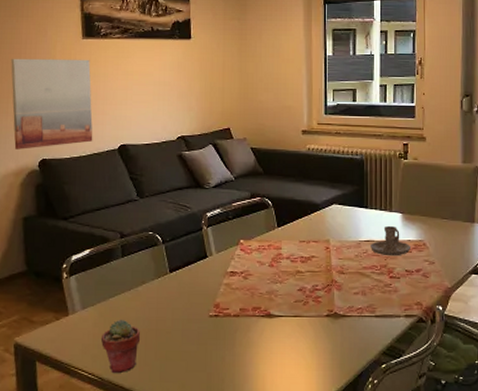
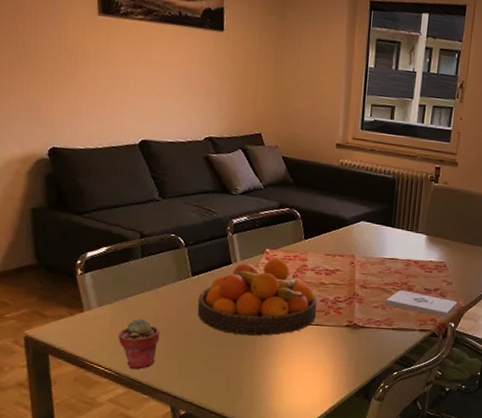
wall art: present [11,58,93,150] -> none [13,27,111,135]
fruit bowl: none [176,248,295,332] -> present [197,257,317,337]
notepad: none [365,273,443,300] -> present [385,290,458,318]
candle holder: present [371,226,410,257] -> none [394,246,432,275]

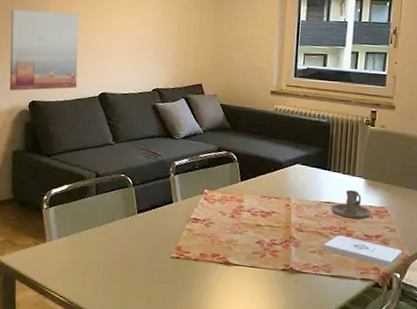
wall art: none [13,27,111,135] -> present [9,9,79,91]
potted succulent: present [118,318,160,369] -> none [72,250,108,299]
fruit bowl: present [197,257,317,337] -> none [141,198,253,275]
candle holder: none [394,246,432,275] -> present [331,190,372,221]

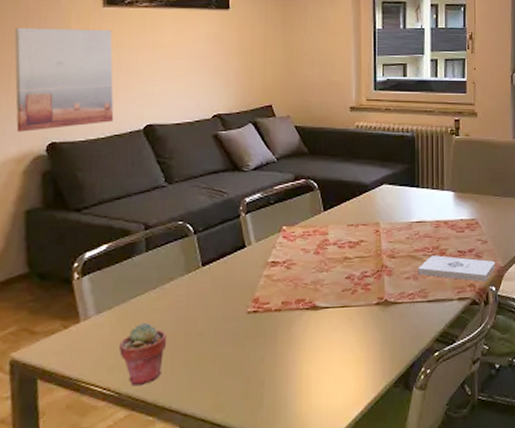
potted succulent: none [72,250,108,299] -> present [118,322,167,385]
candle holder: present [331,190,372,221] -> none [422,206,463,237]

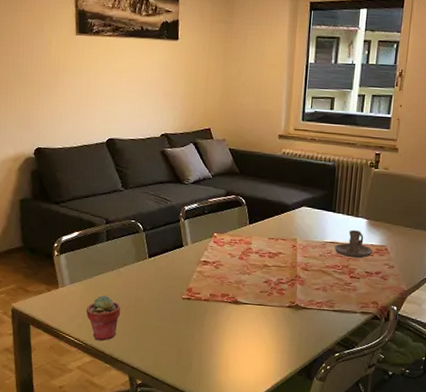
wall art: present [14,27,114,132] -> none [10,51,84,138]
notepad: present [417,255,496,282] -> none [326,273,400,301]
candle holder: none [422,206,463,237] -> present [335,230,373,259]

